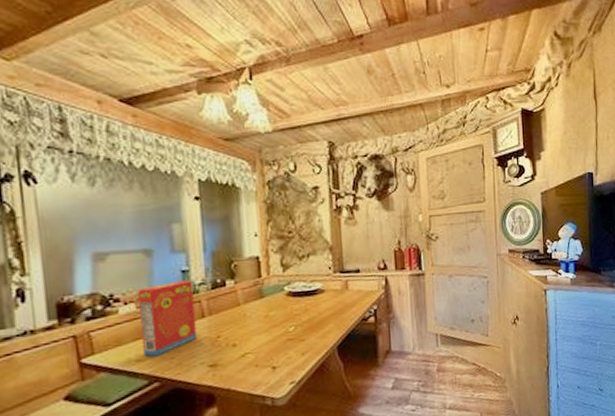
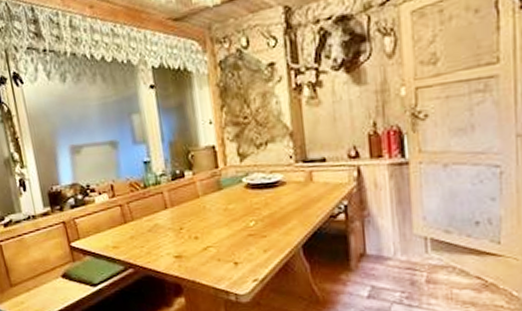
cereal box: present [138,280,197,357] -> none [108,171,162,244]

